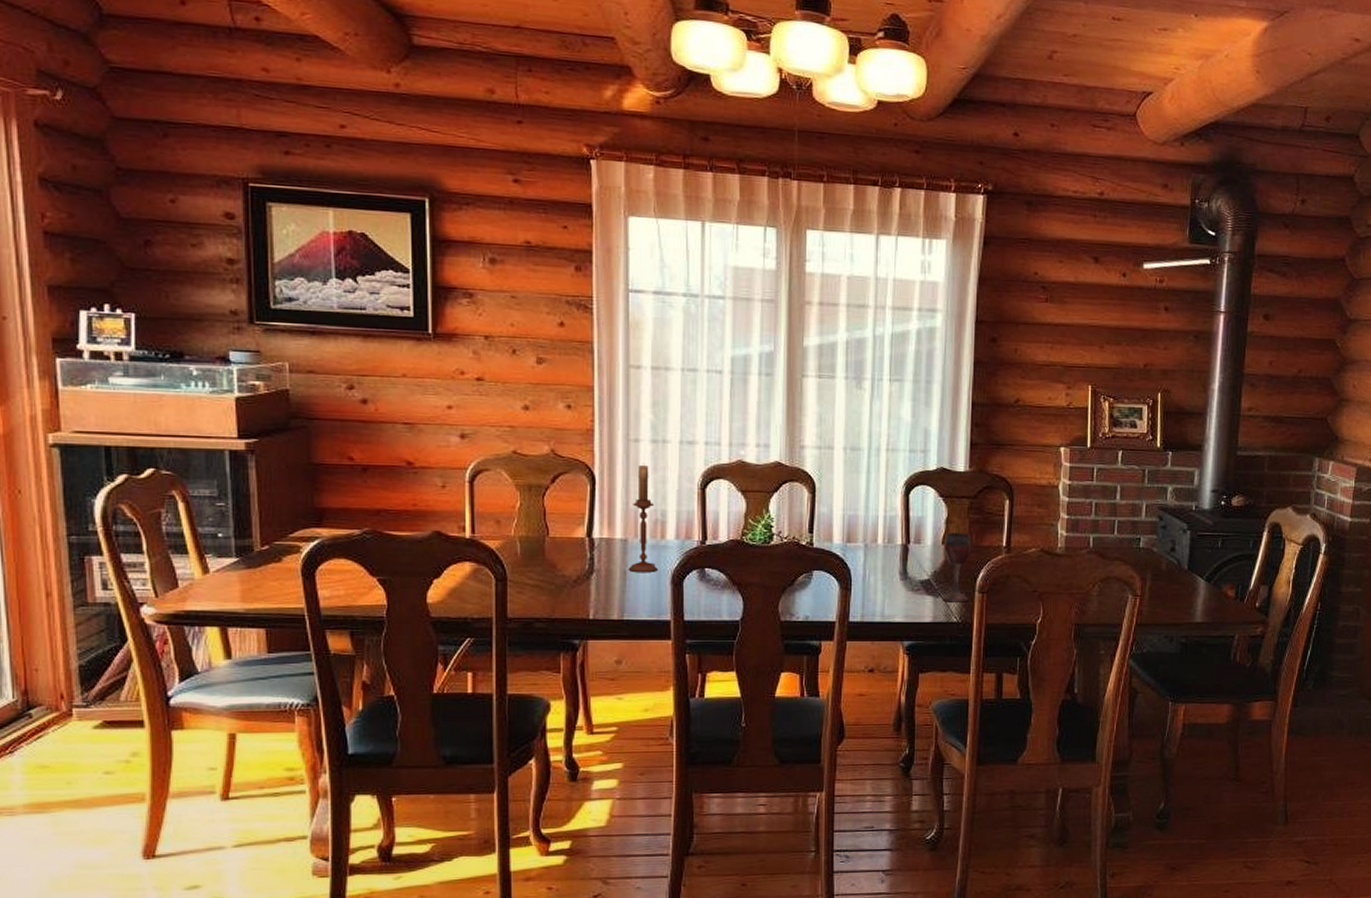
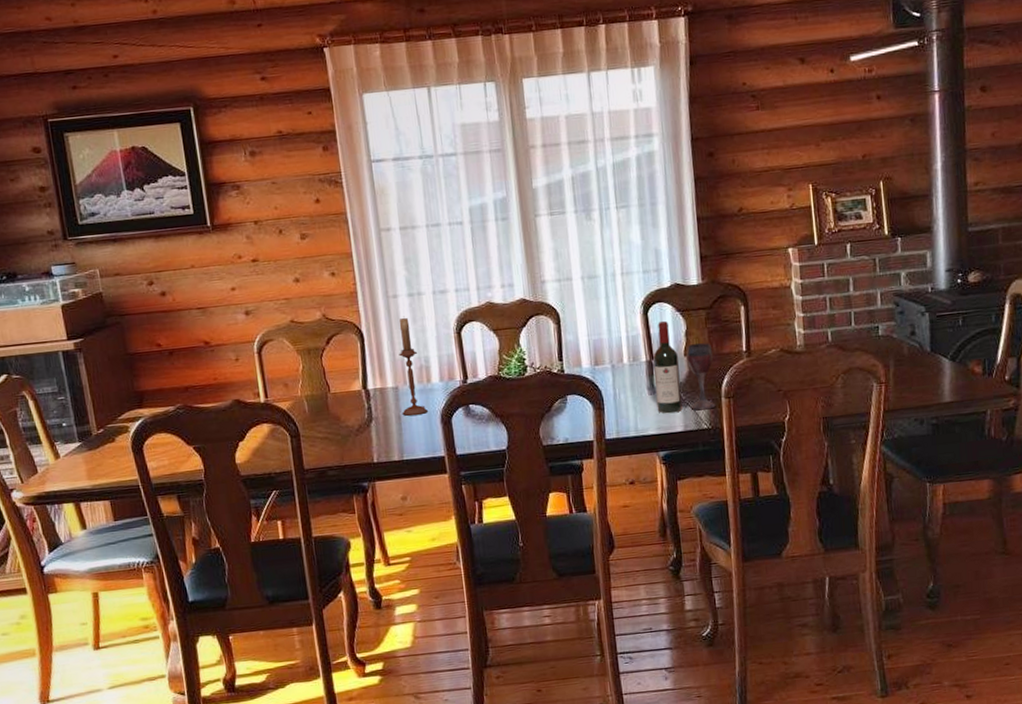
wine bottle: none [907,505,936,602] -> present [653,321,682,414]

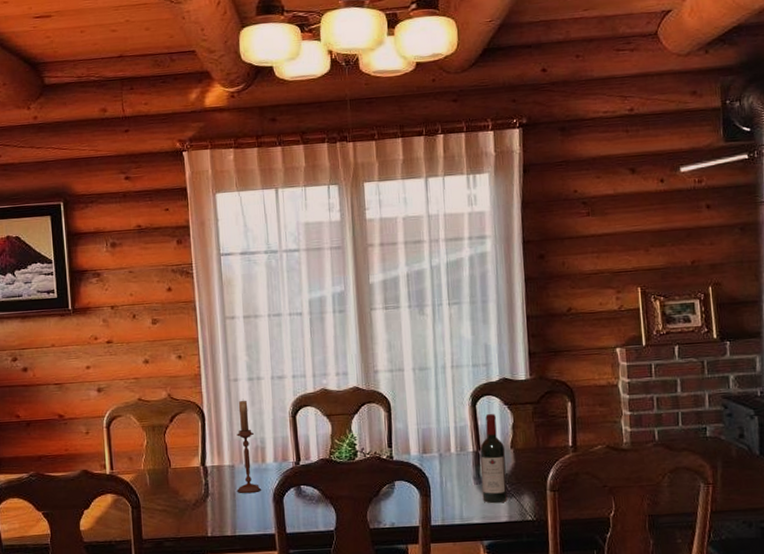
cup: present [686,343,716,411] -> none [512,436,541,502]

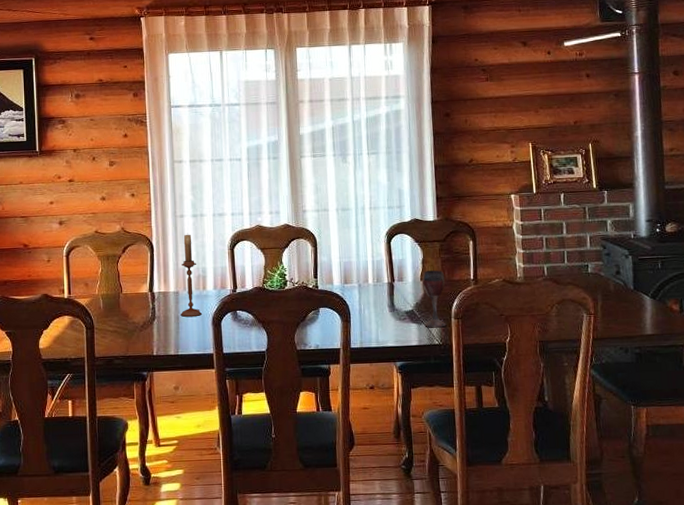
wine bottle: present [480,414,508,504] -> none [394,250,418,329]
cup: none [512,436,541,502] -> present [422,270,446,328]

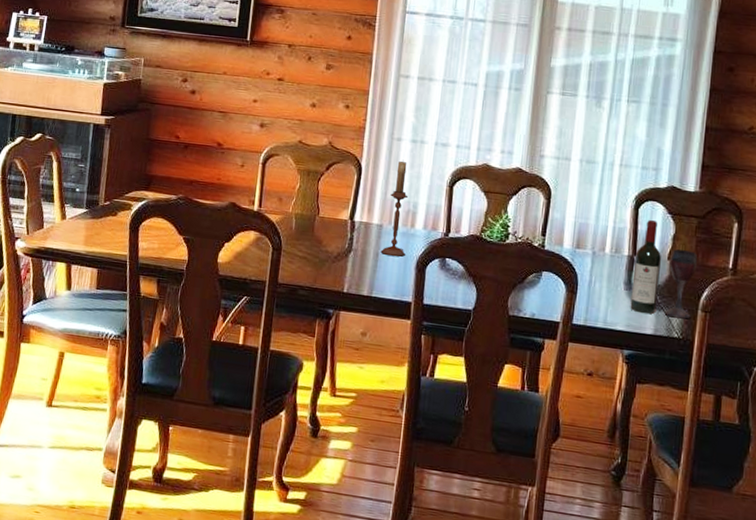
wine bottle: none [394,250,418,329] -> present [630,220,662,315]

